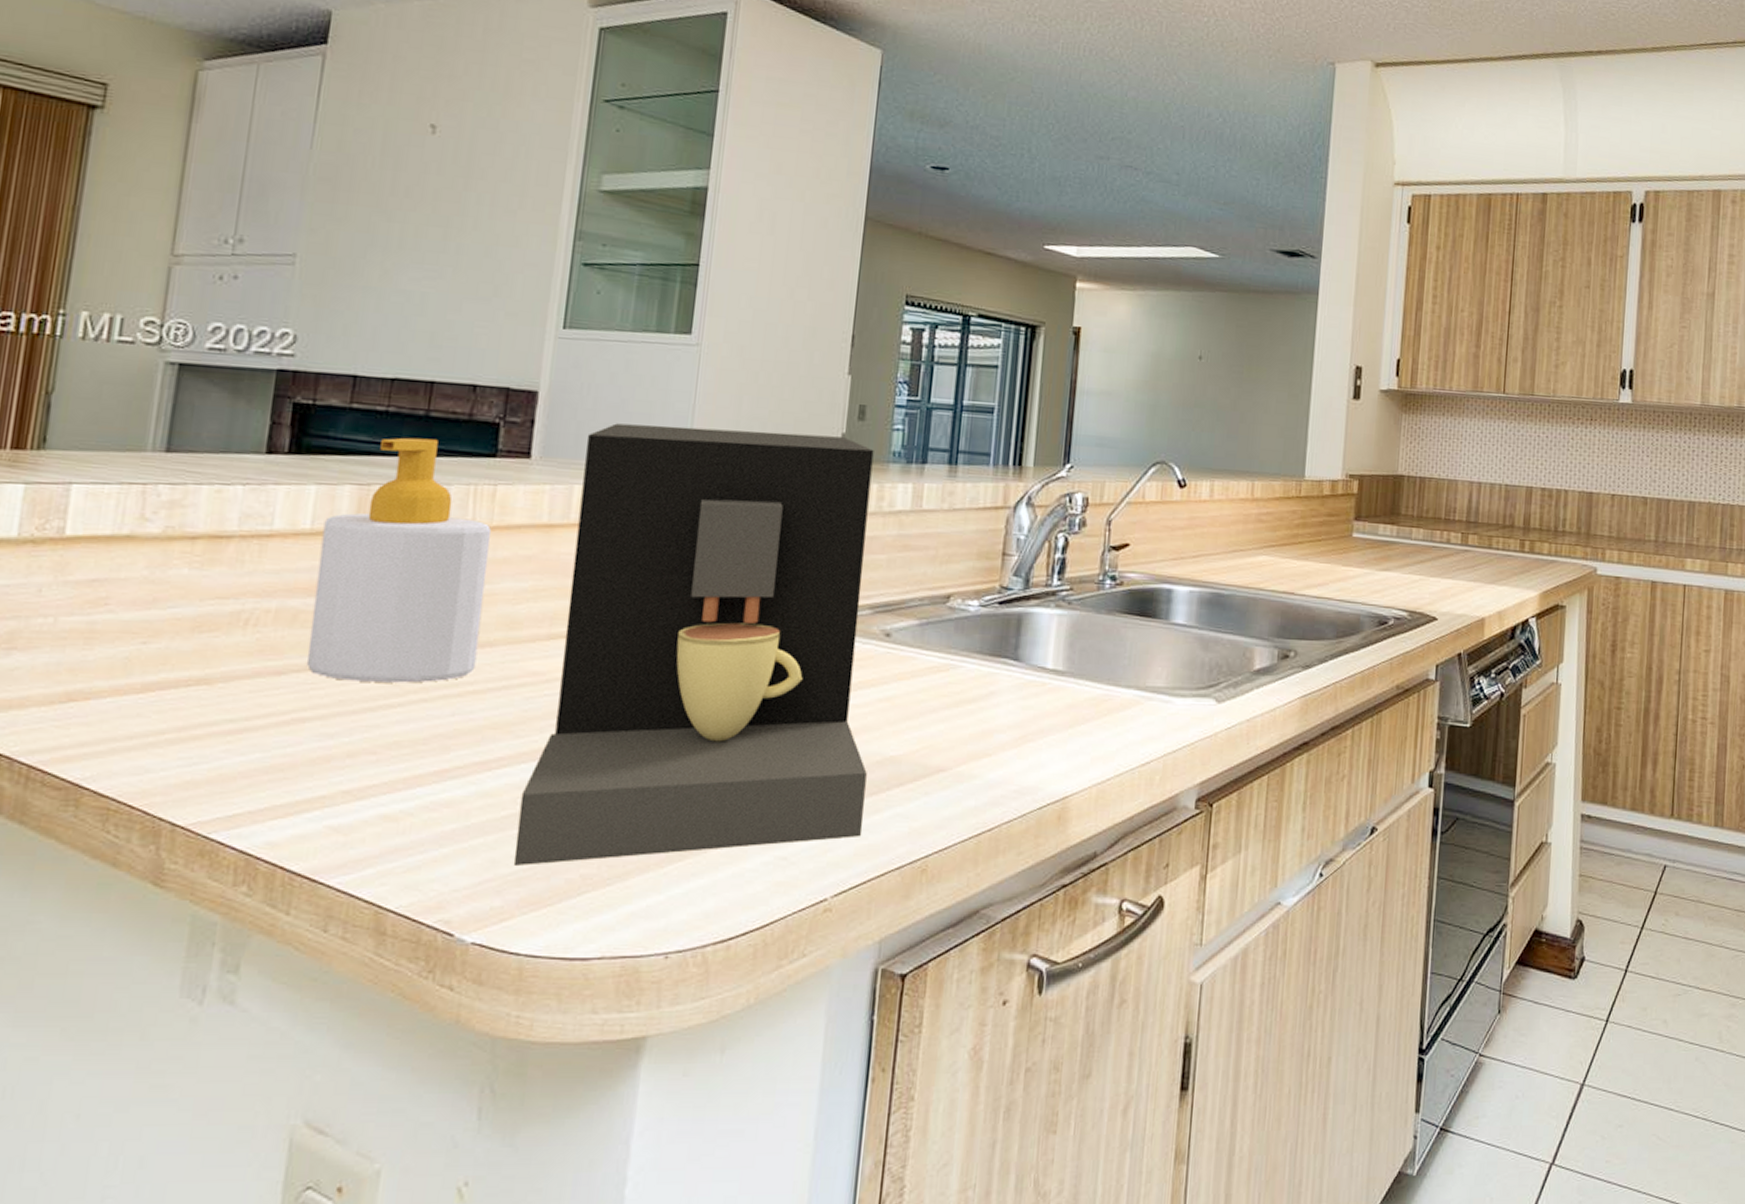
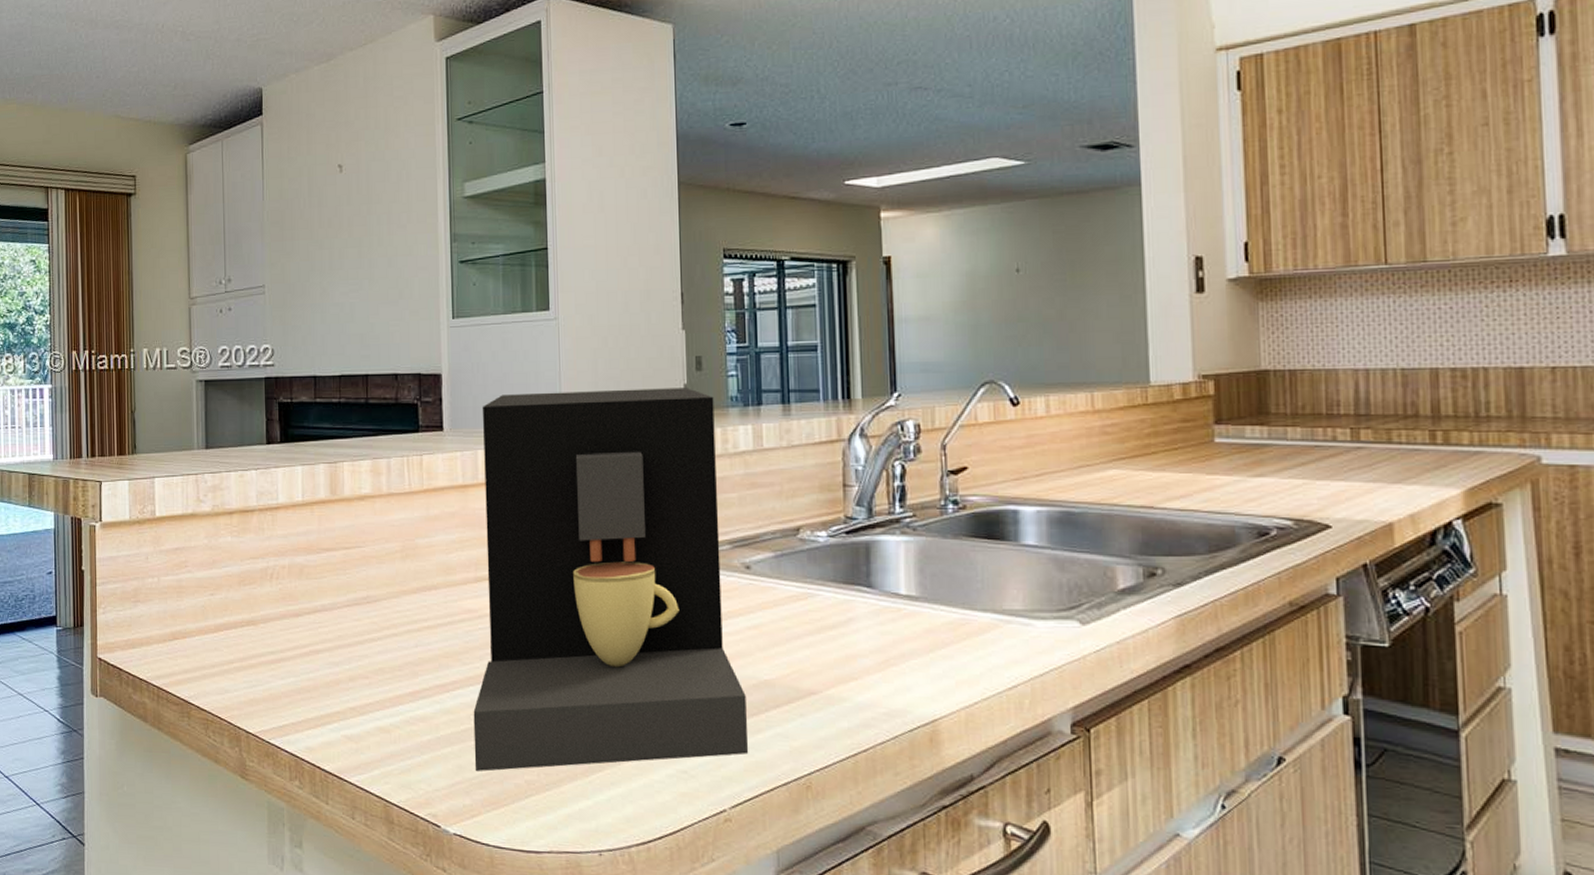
soap bottle: present [306,437,491,683] -> none [310,421,427,621]

